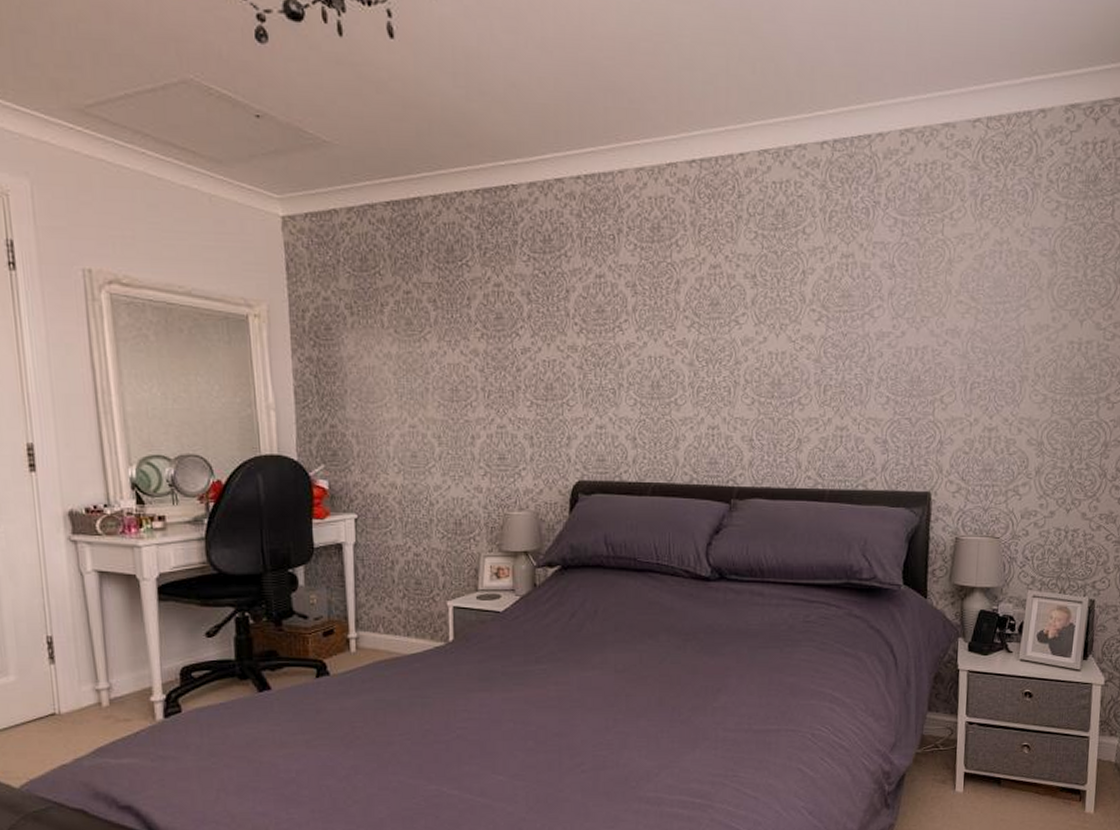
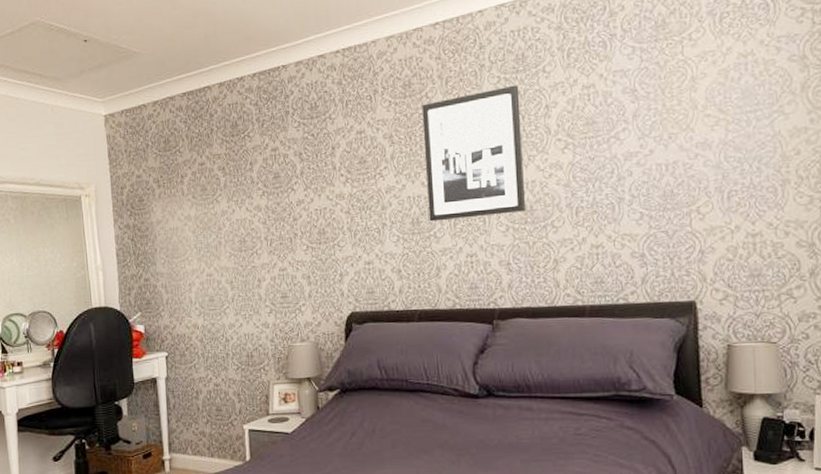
wall art: none [670,243,777,387] -> present [422,85,527,222]

